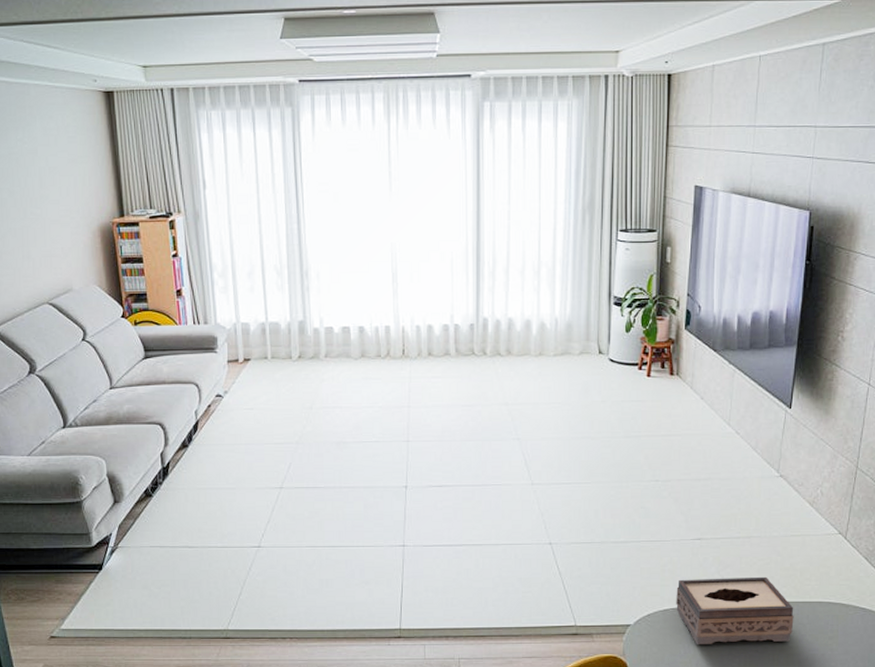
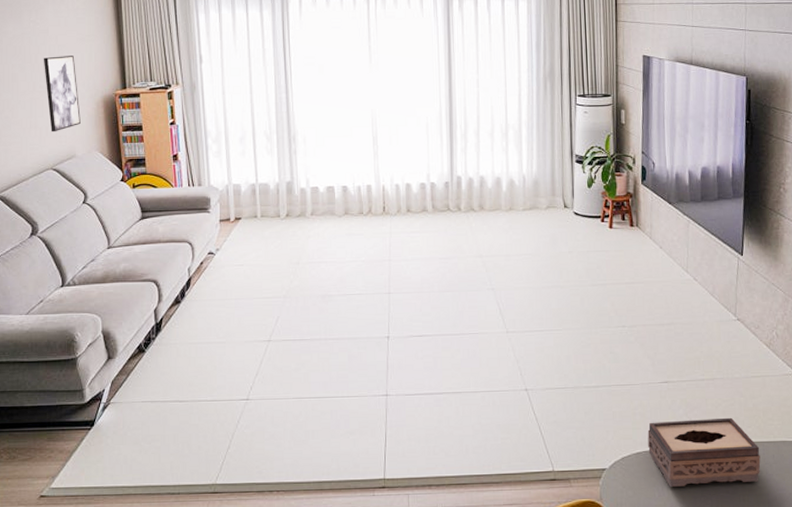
wall art: none [33,179,76,264] -> present [43,56,81,132]

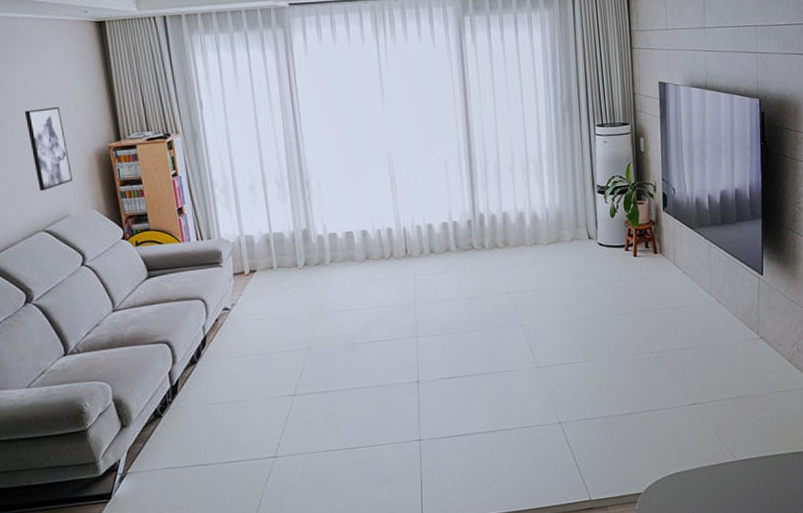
tissue box: present [647,417,761,487] -> none [679,432,787,505]

